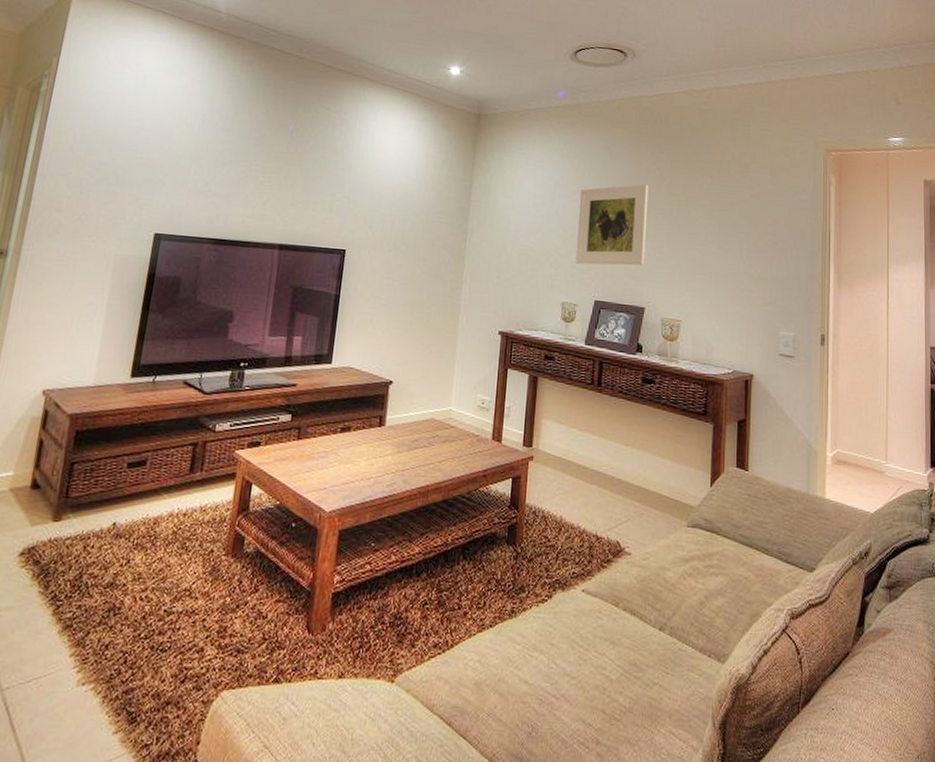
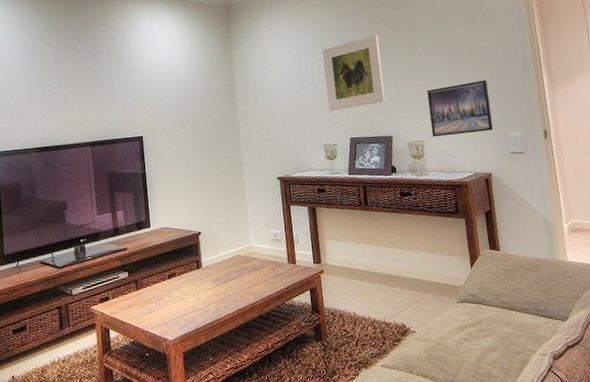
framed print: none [691,261,765,324] -> present [427,80,494,137]

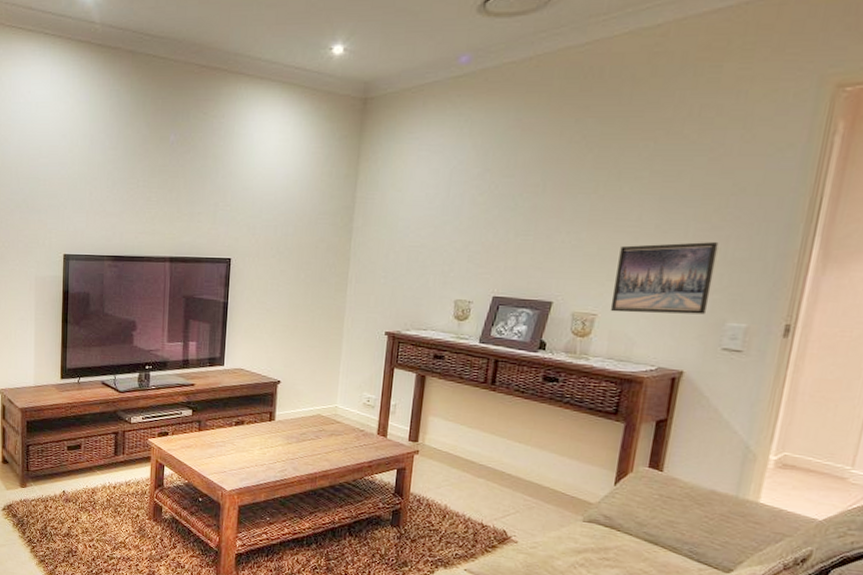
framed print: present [322,35,386,111] -> none [472,160,570,258]

